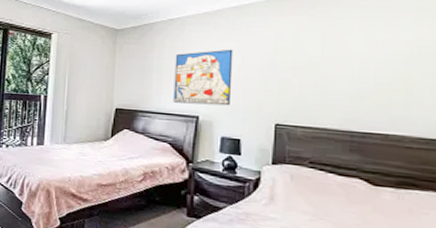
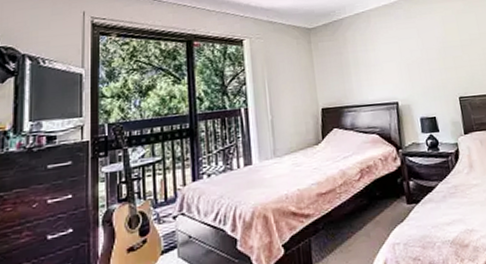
wall art: present [173,49,234,106] -> none [367,35,421,93]

